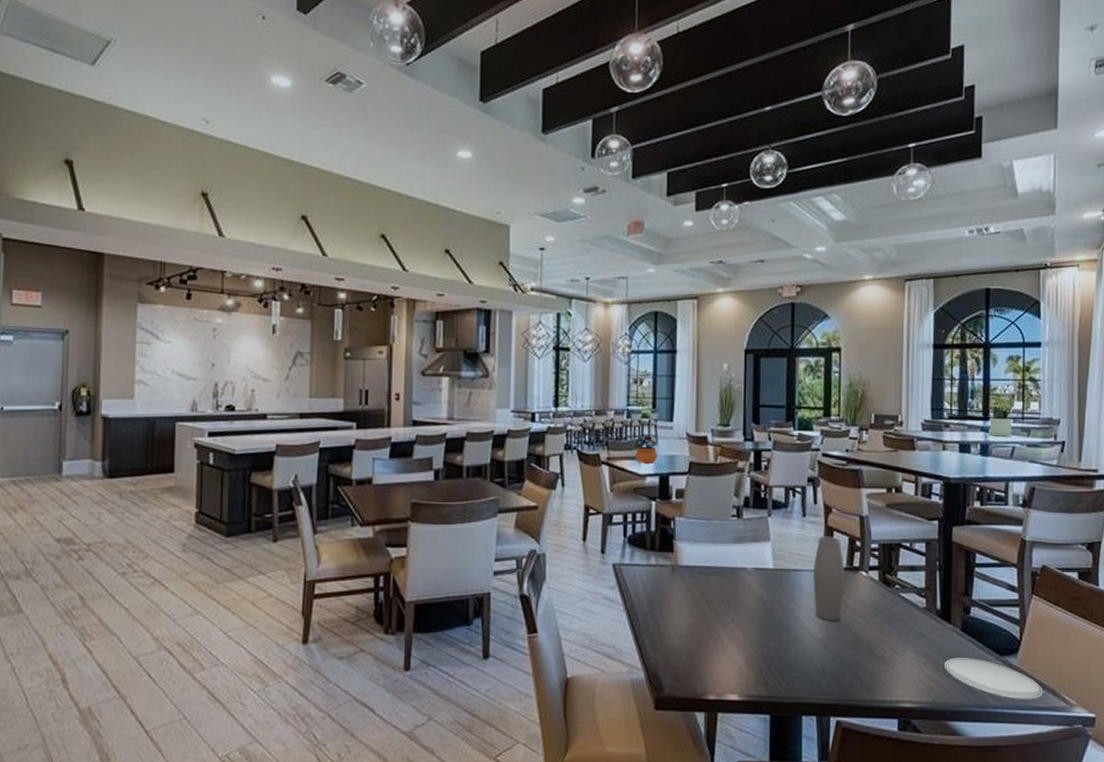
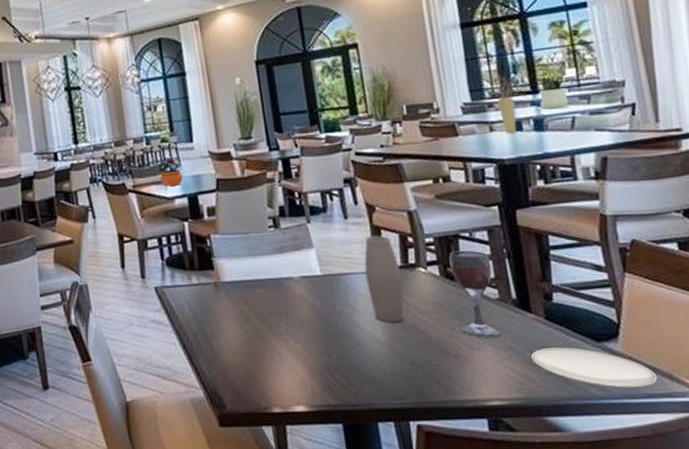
cup: none [888,559,924,644] -> present [449,250,502,338]
flower arrangement: none [941,397,980,455] -> present [482,73,529,134]

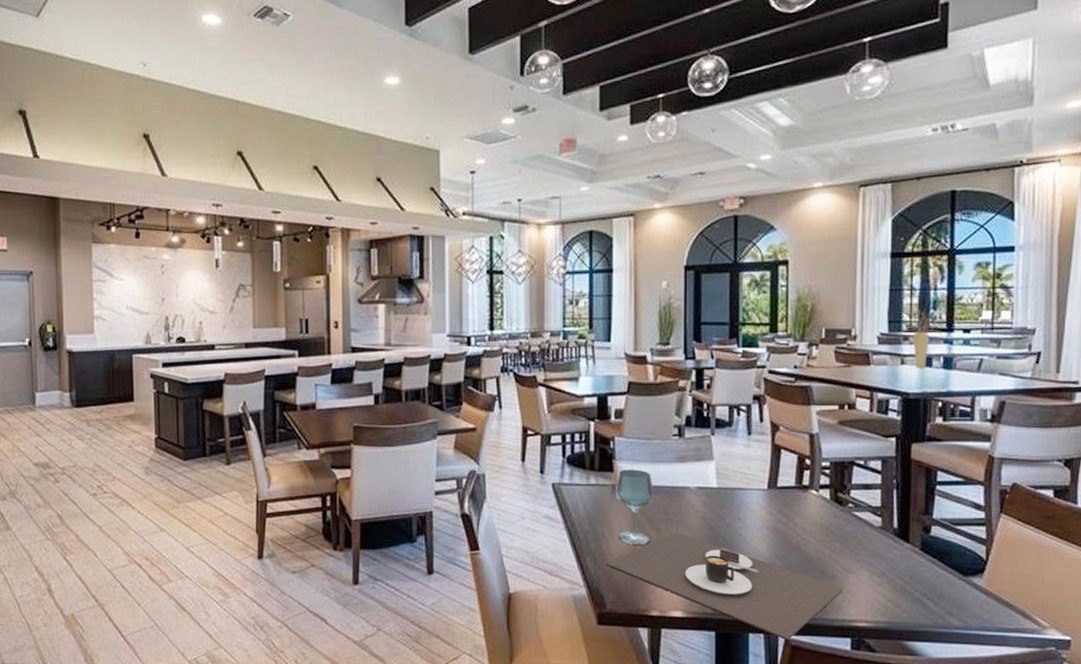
flower arrangement: present [157,158,183,187] -> none [570,356,595,384]
wine glass: none [218,264,261,342] -> present [615,469,655,546]
place setting: none [219,324,471,427] -> present [606,532,845,641]
vase: present [364,235,404,323] -> none [759,454,794,541]
cup: present [449,250,502,338] -> none [840,477,880,564]
plate: present [531,347,658,389] -> none [902,577,1012,621]
planter: present [539,76,571,110] -> none [952,316,981,348]

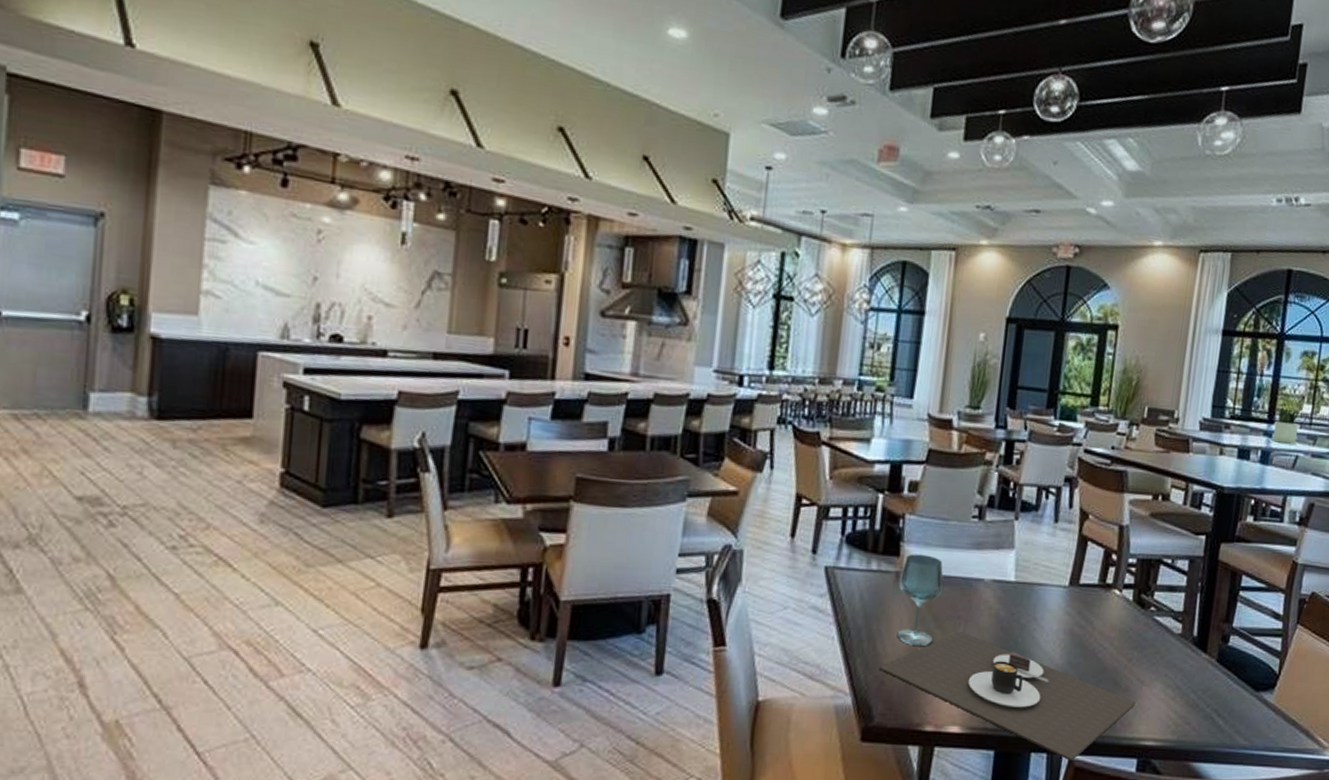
flower arrangement: present [899,308,943,369] -> none [1221,394,1264,461]
planter: none [952,316,981,348] -> present [1271,407,1300,444]

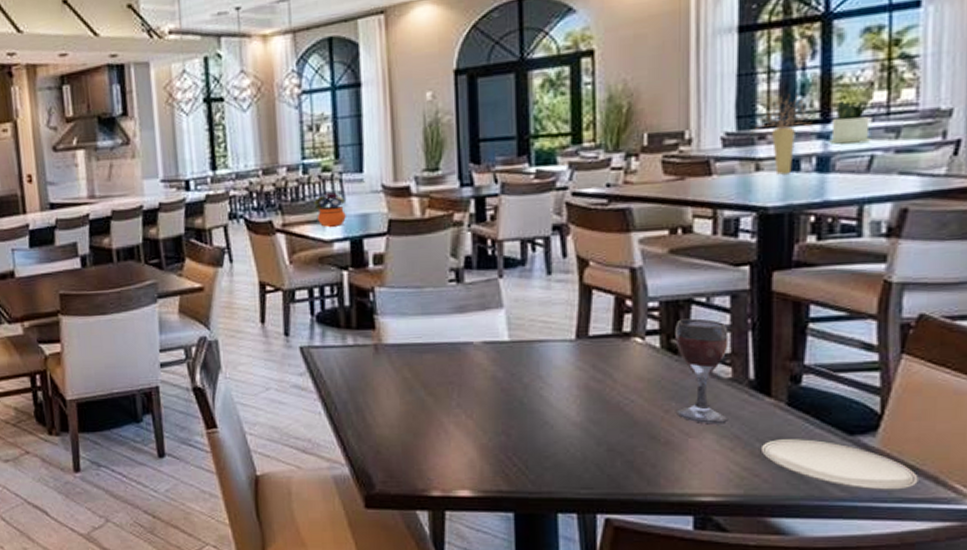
flower arrangement: none [863,413,893,448] -> present [314,192,346,227]
place setting: present [878,632,1137,762] -> none [372,397,683,521]
wine glass: present [897,554,945,647] -> none [378,324,429,415]
cup: none [1137,577,1184,675] -> present [675,318,729,425]
plate: none [1194,692,1297,741] -> present [762,439,918,490]
flower arrangement: none [1221,394,1264,461] -> present [752,94,816,175]

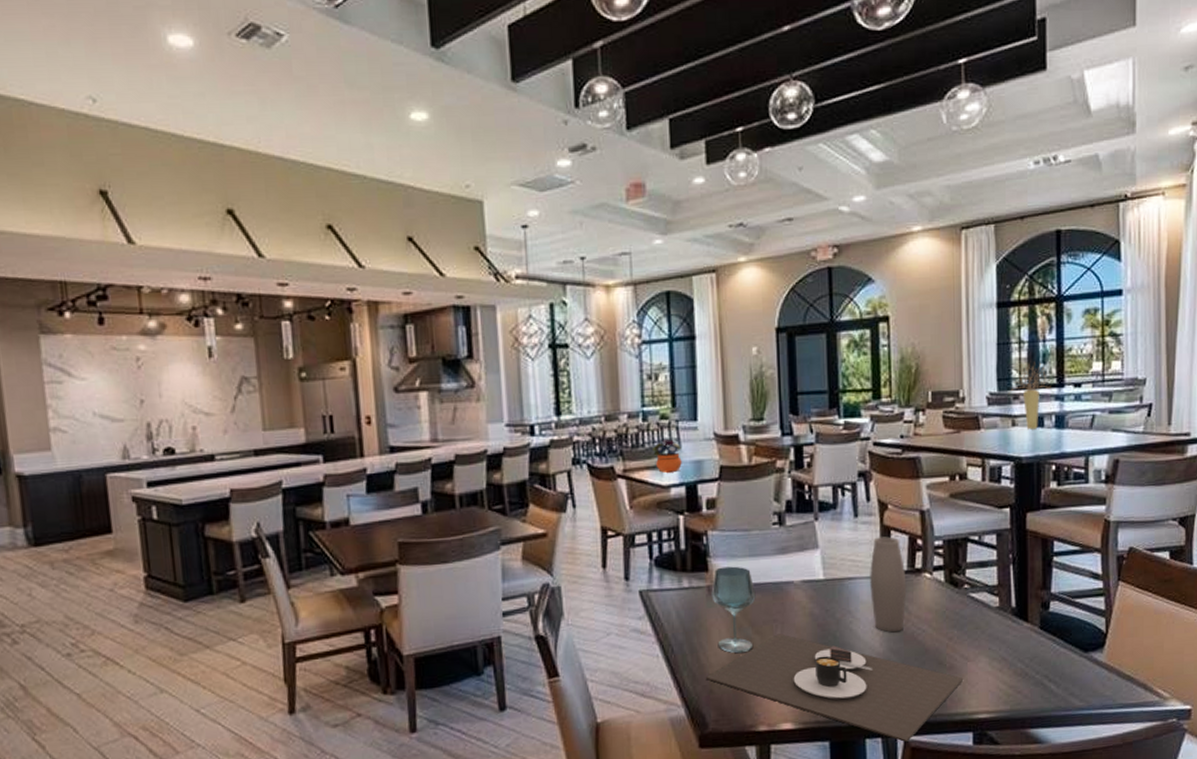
place setting: none [372,397,683,521] -> present [705,634,964,743]
wine glass: none [378,324,429,415] -> present [711,566,756,654]
vase: none [565,296,611,401] -> present [870,536,907,633]
cup: present [675,318,729,425] -> none [956,554,998,649]
plate: present [762,439,918,490] -> none [1023,657,1133,699]
planter: present [829,100,872,144] -> none [1063,368,1093,405]

